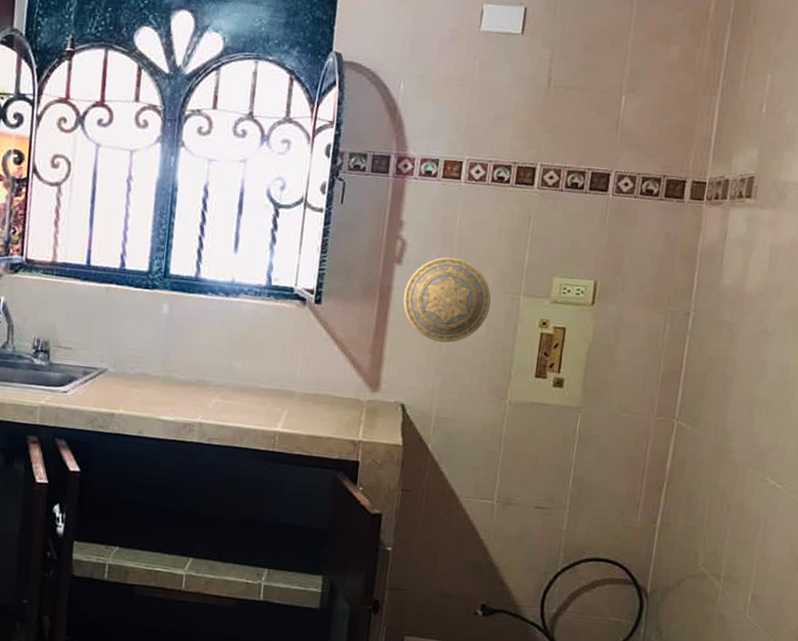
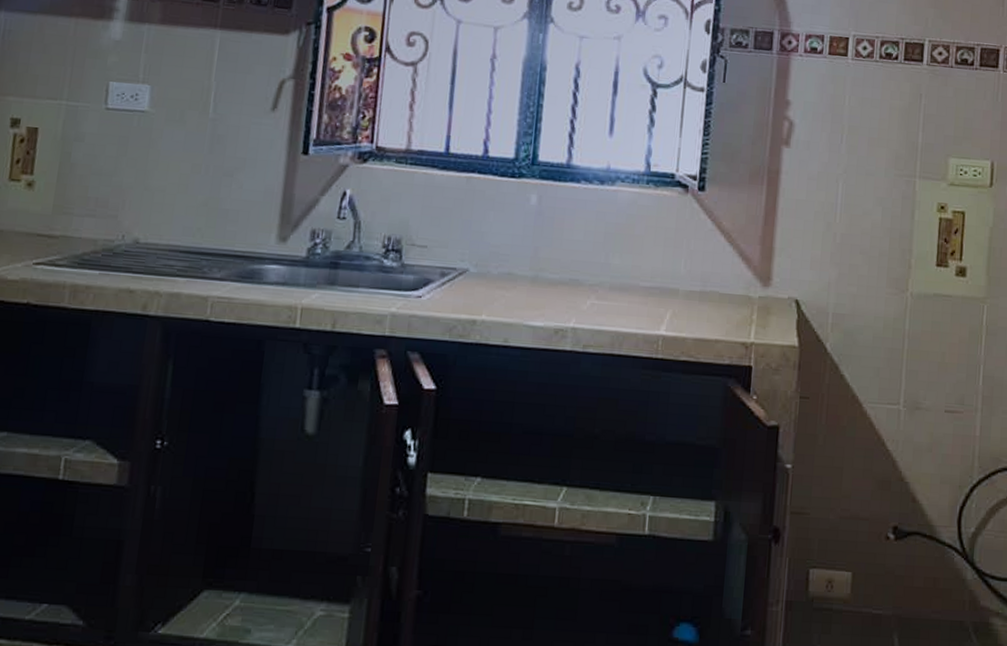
decorative plate: present [403,257,491,343] -> none [793,138,886,231]

